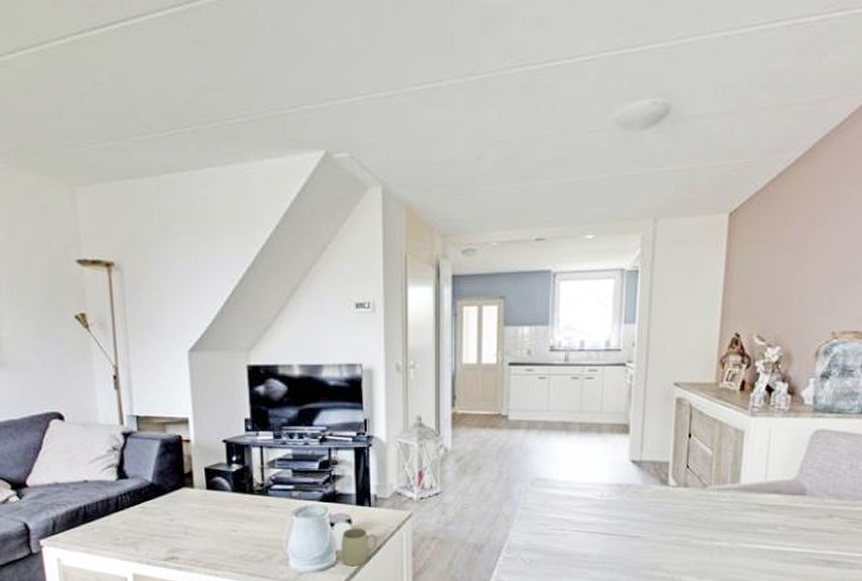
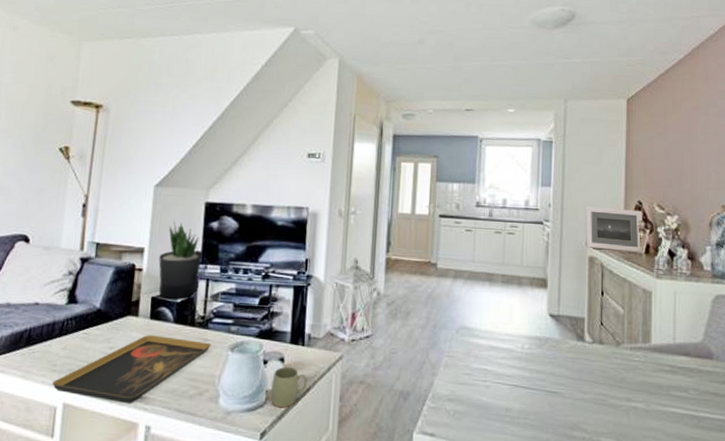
decorative tray: none [118,505,274,571] -> present [52,335,212,404]
planter: none [206,388,252,468] -> present [158,221,203,299]
picture frame: none [673,342,740,391] -> present [585,206,645,253]

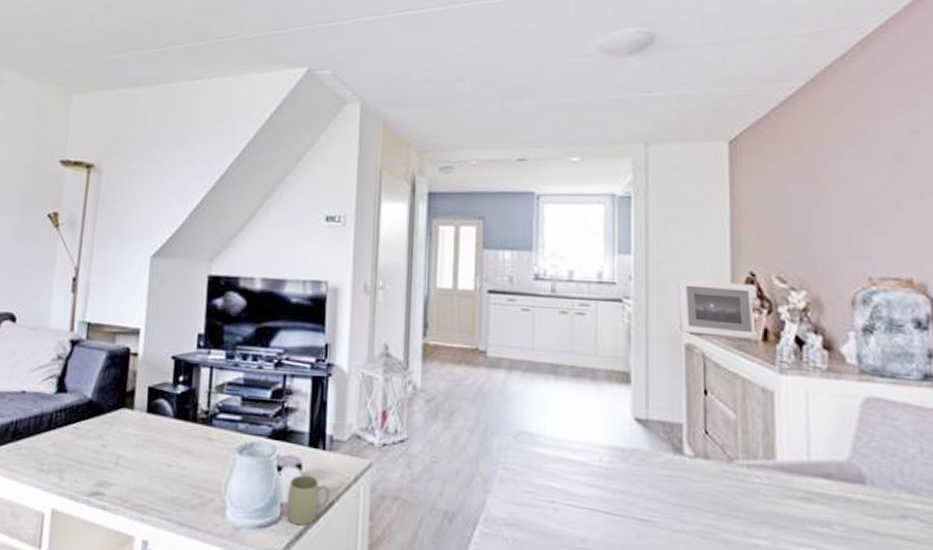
decorative tray: present [52,335,212,404] -> none [40,431,217,514]
planter: present [158,221,203,299] -> none [156,298,206,390]

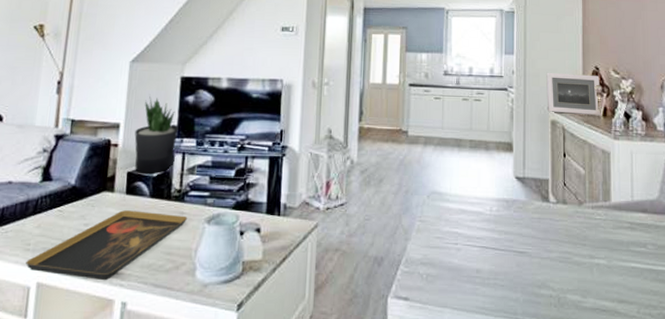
decorative tray: none [40,431,217,514] -> present [26,210,188,281]
planter: none [156,298,206,390] -> present [134,96,179,173]
mug: present [286,474,330,526] -> none [247,236,284,279]

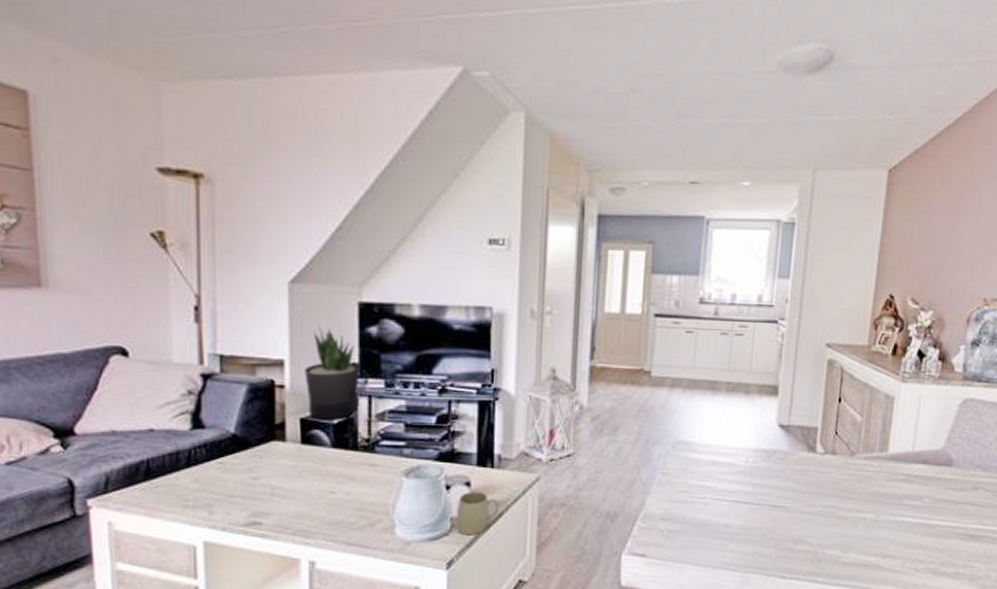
decorative tray: present [26,210,188,281] -> none [187,462,381,539]
mug: none [247,236,284,279] -> present [457,491,500,536]
picture frame: present [546,72,602,116] -> none [825,301,894,355]

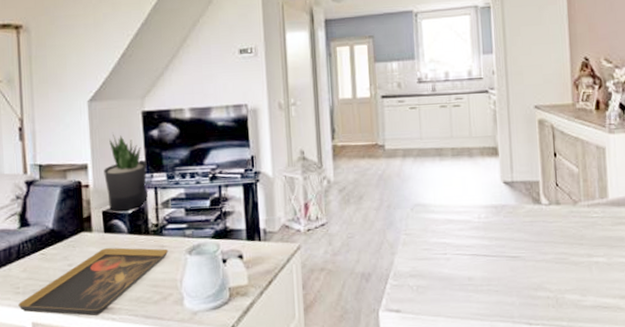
decorative tray: none [187,462,381,539] -> present [18,247,169,317]
mug: present [457,491,500,536] -> none [233,262,269,303]

